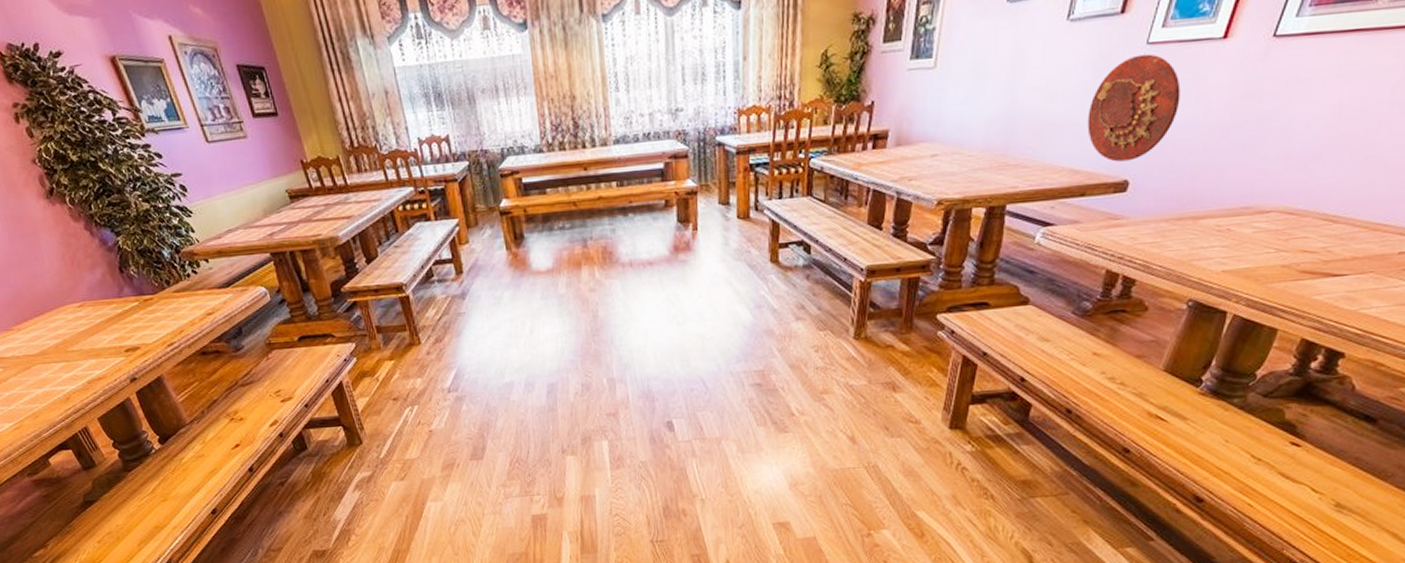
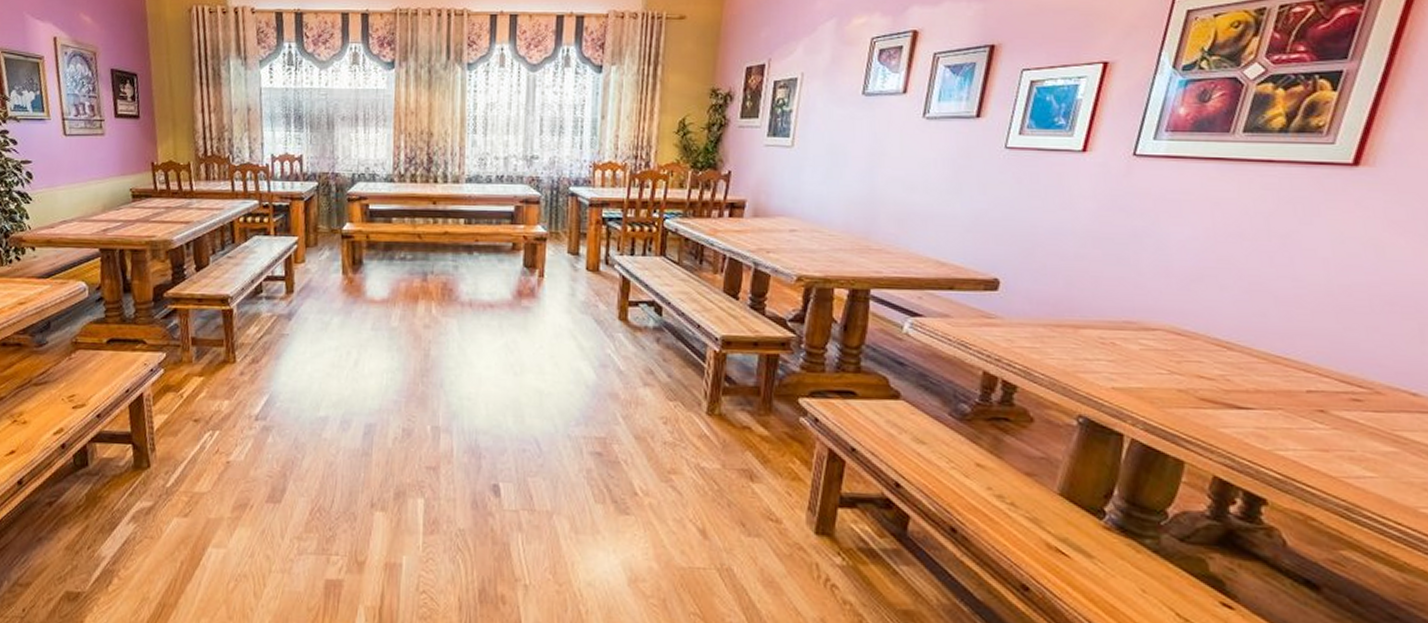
decorative platter: present [1087,54,1181,162] -> none [950,157,1046,259]

